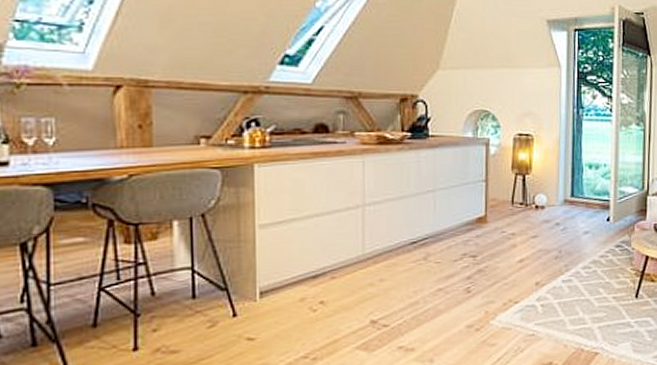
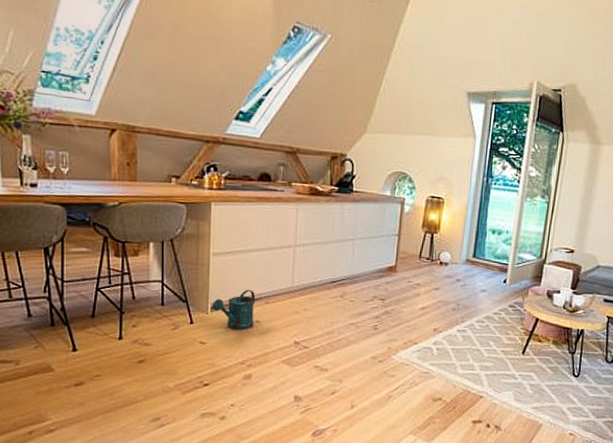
watering can: none [262,265,318,317] -> present [213,290,256,331]

